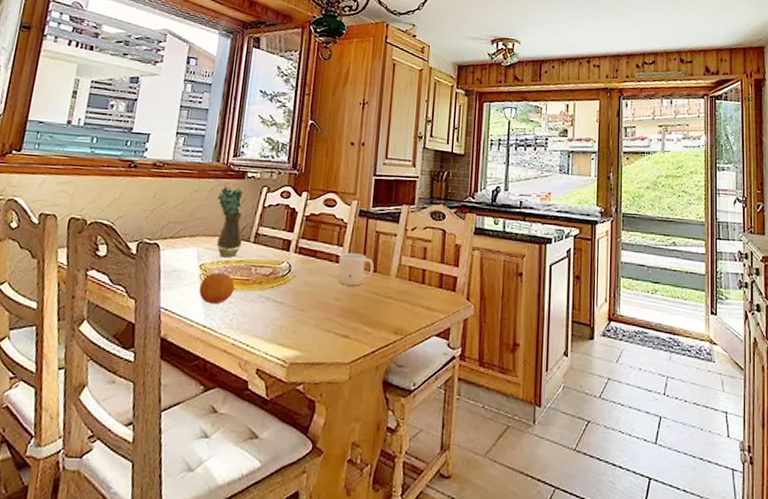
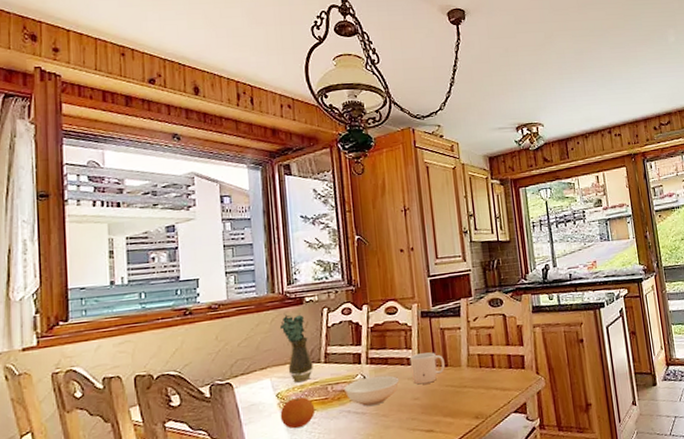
bowl: none [267,266,325,298] -> present [344,375,400,407]

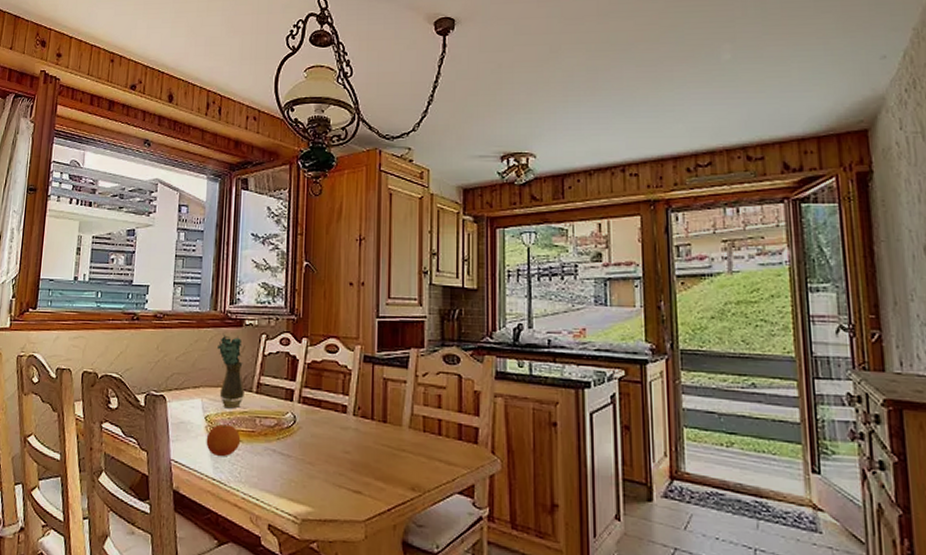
bowl: present [344,375,400,407] -> none [272,417,331,451]
mug: present [409,352,446,385] -> none [344,402,385,438]

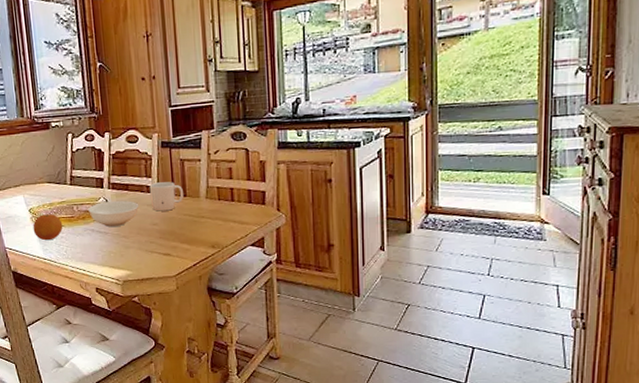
vase: present [216,333,245,409] -> none [29,137,60,201]
bowl: none [272,417,331,451] -> present [88,200,139,228]
mug: none [344,402,385,438] -> present [149,182,184,212]

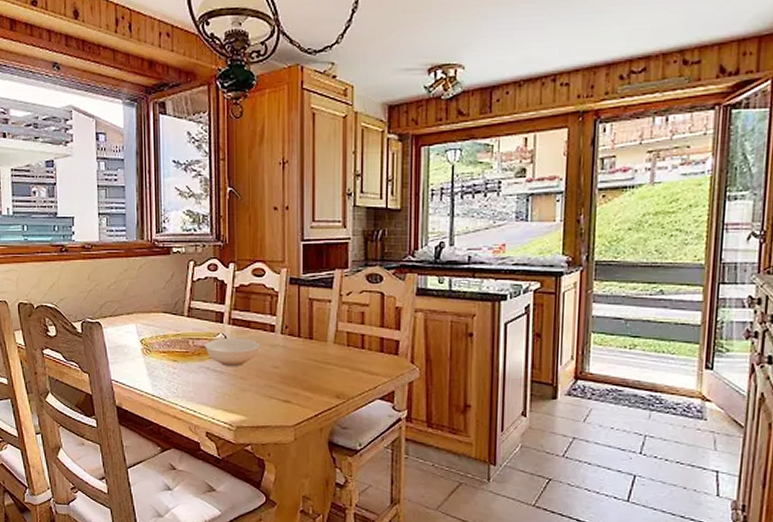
fruit: present [33,214,63,241] -> none [143,347,176,376]
mug: present [149,182,184,212] -> none [273,322,311,354]

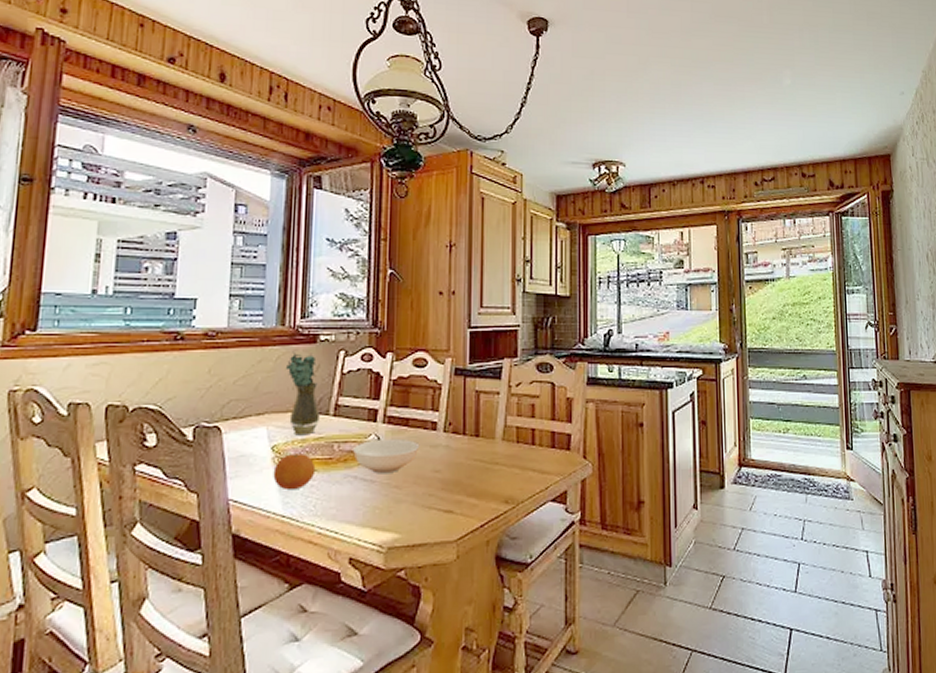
fruit: none [143,347,176,376] -> present [273,453,316,491]
vase: none [146,262,176,332] -> present [285,351,320,436]

